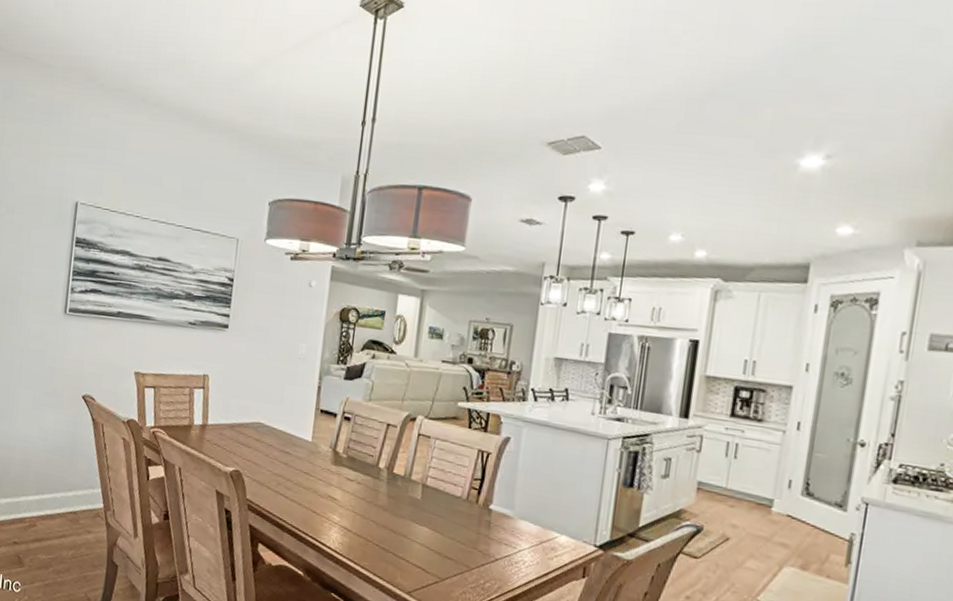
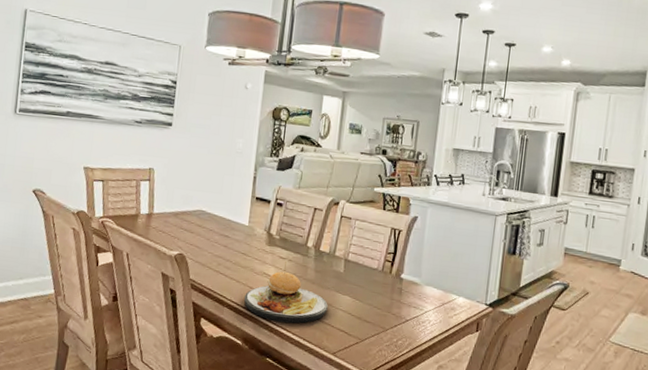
plate: none [306,484,402,556] -> present [244,262,328,324]

